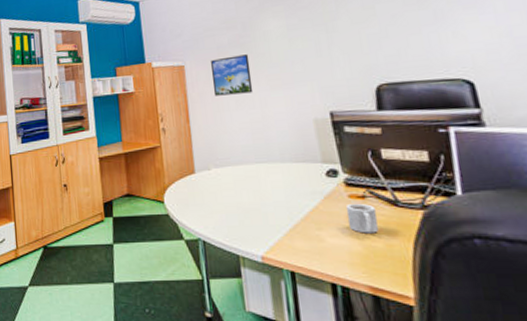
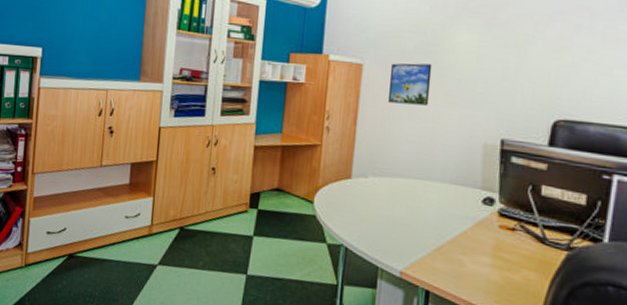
mug: present [345,203,378,234] -> none [492,233,522,266]

